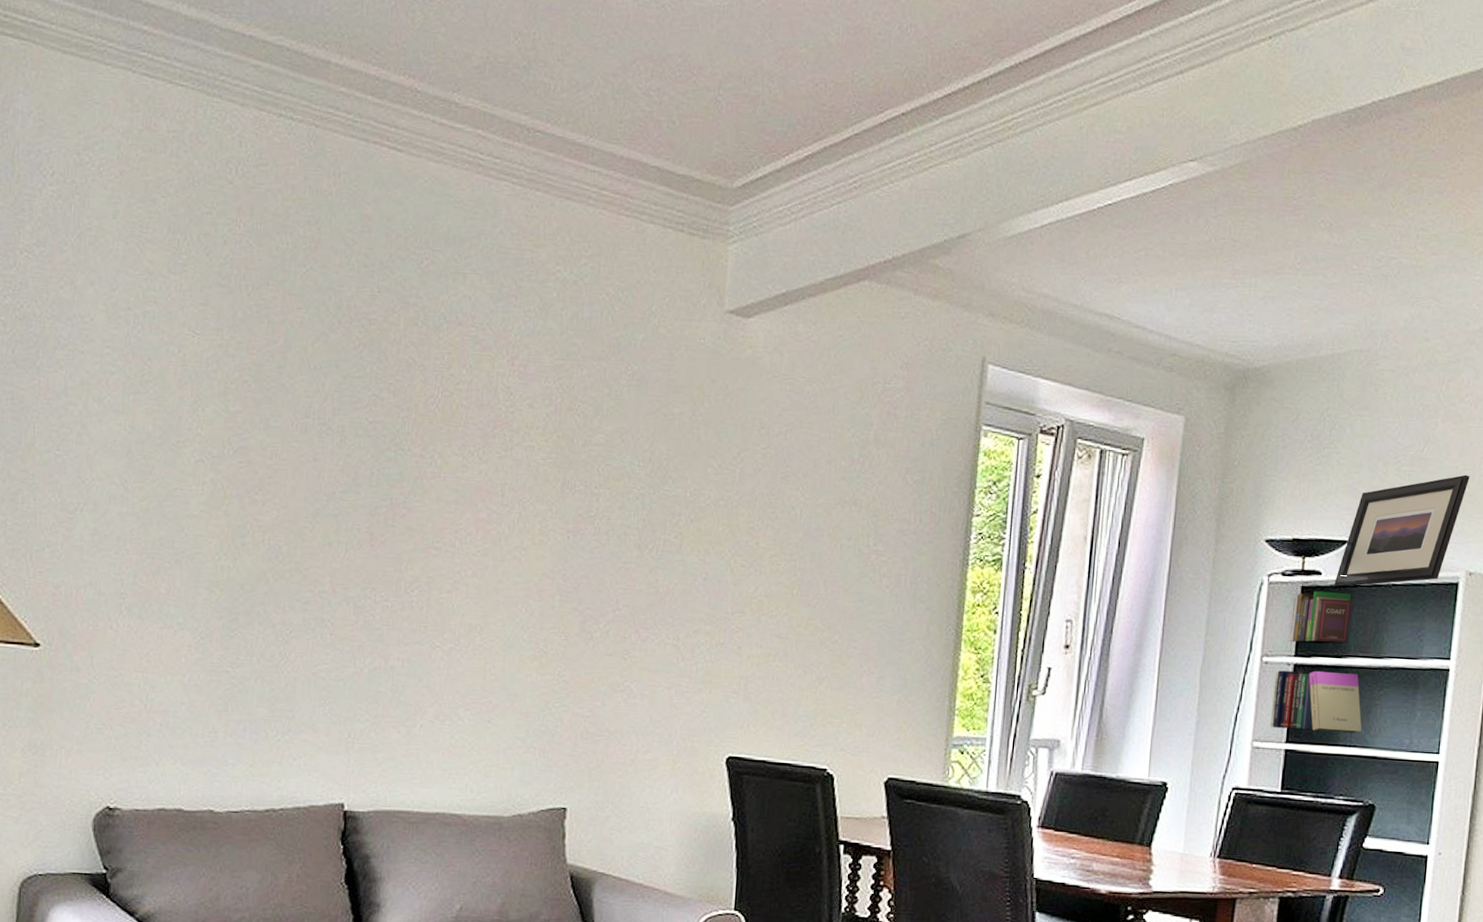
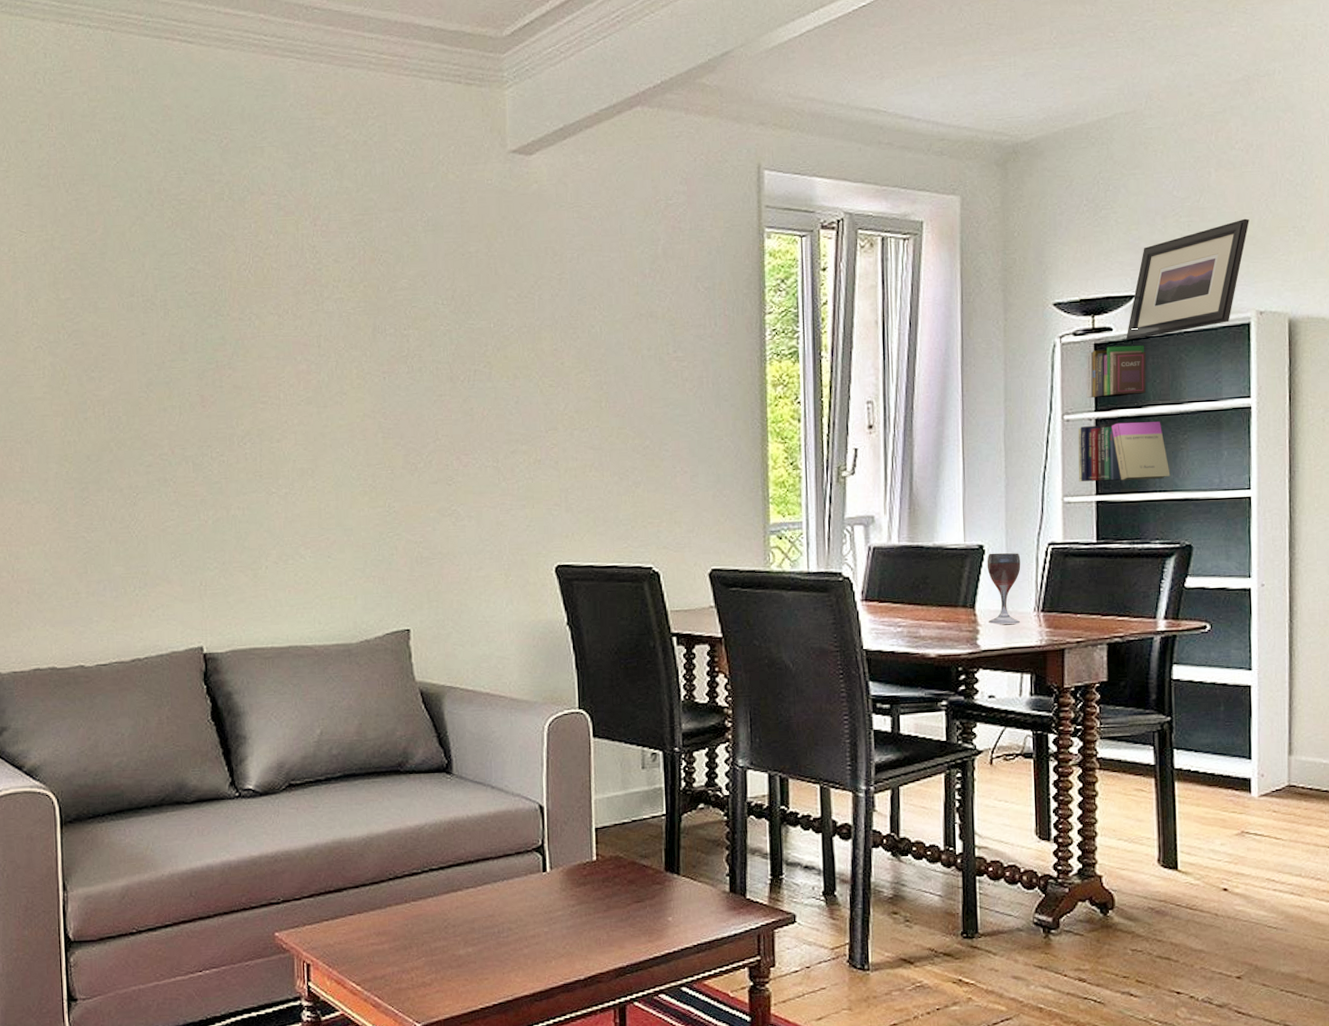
cup: none [1163,791,1203,868] -> present [987,553,1021,625]

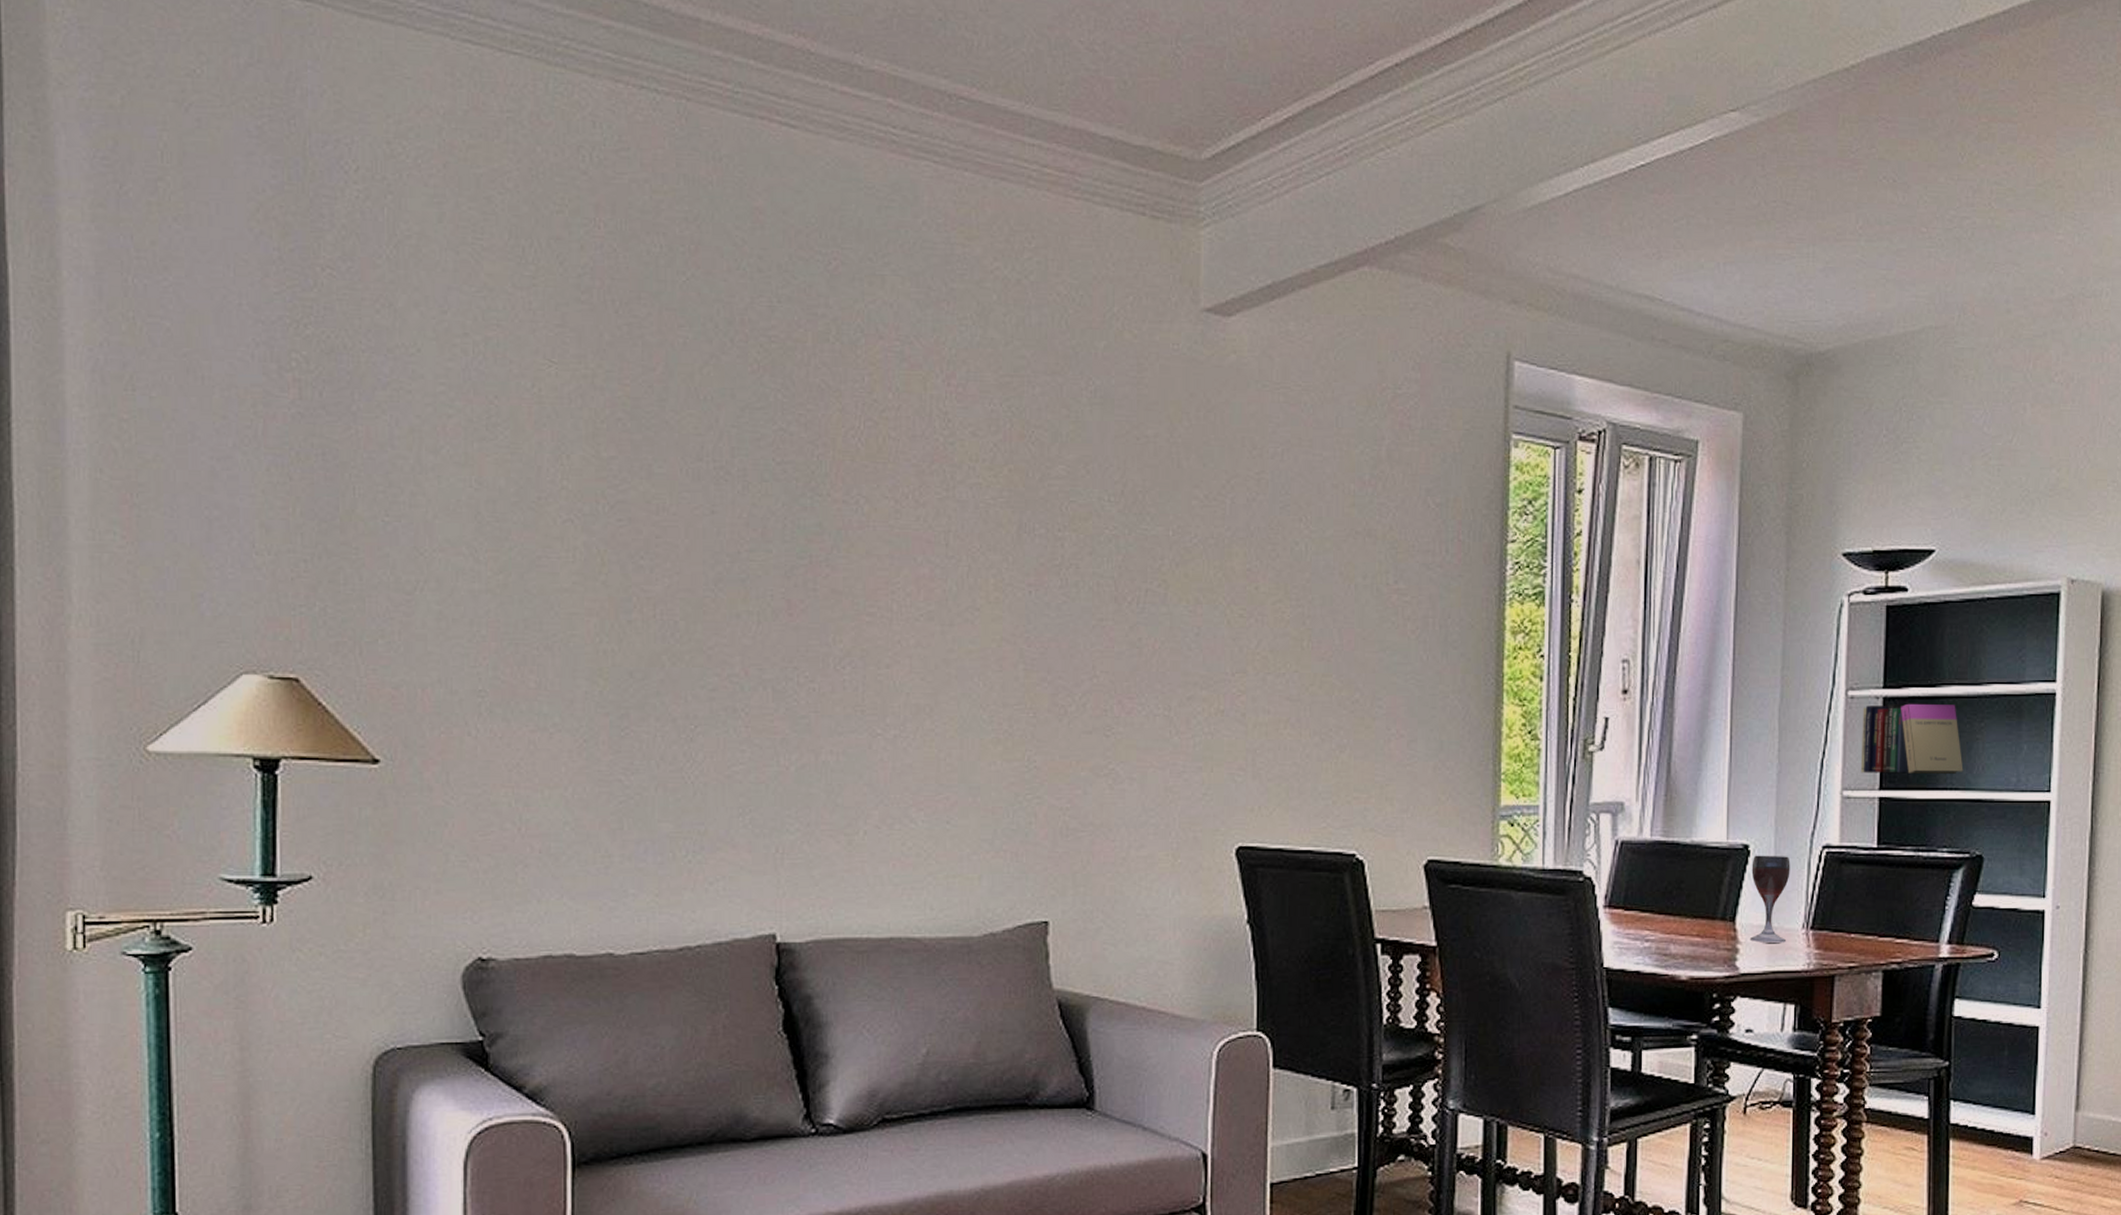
books: present [1086,345,1147,399] -> none [1874,610,1944,673]
picture frame: present [1126,218,1249,341] -> none [1922,466,2065,605]

